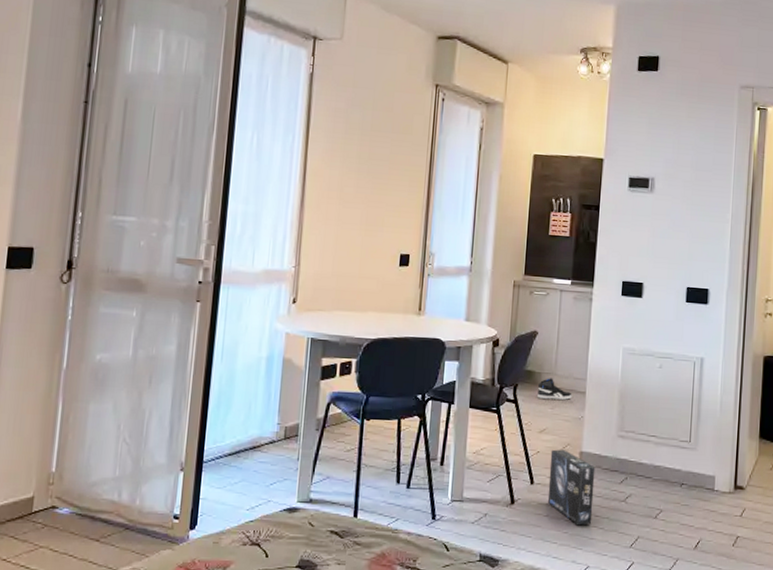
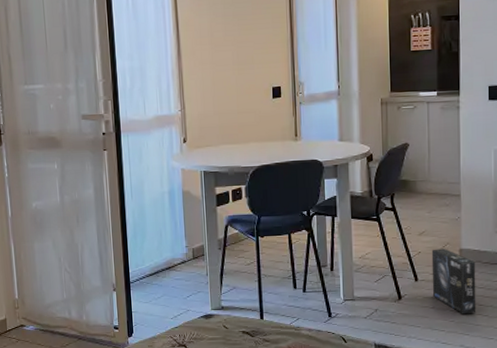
sneaker: present [538,378,572,400] -> none [414,185,448,204]

